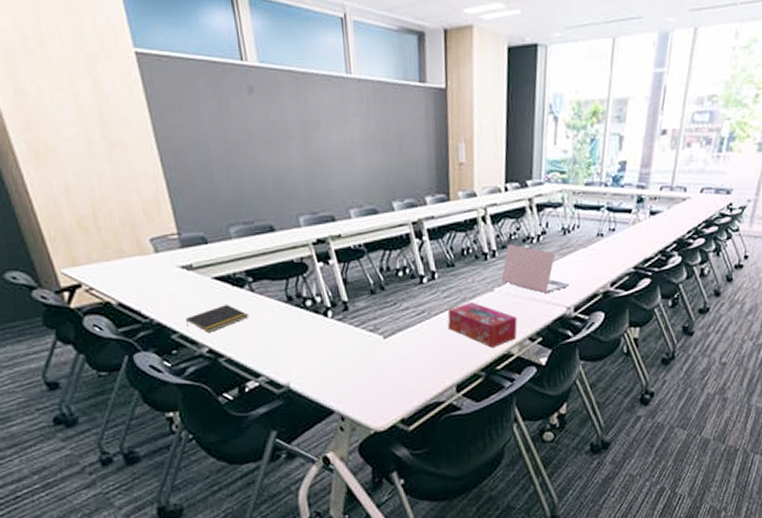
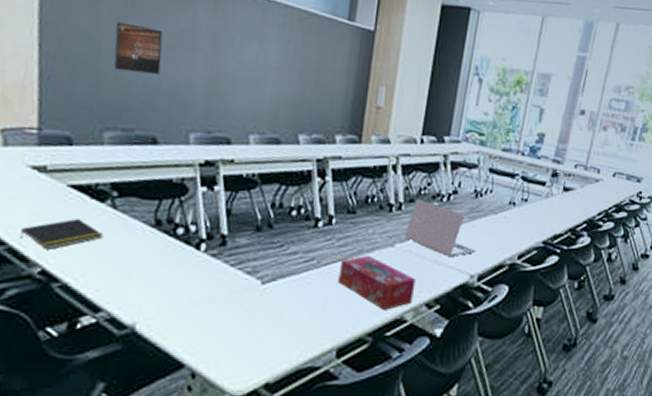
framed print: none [218,125,263,171] -> present [114,21,163,76]

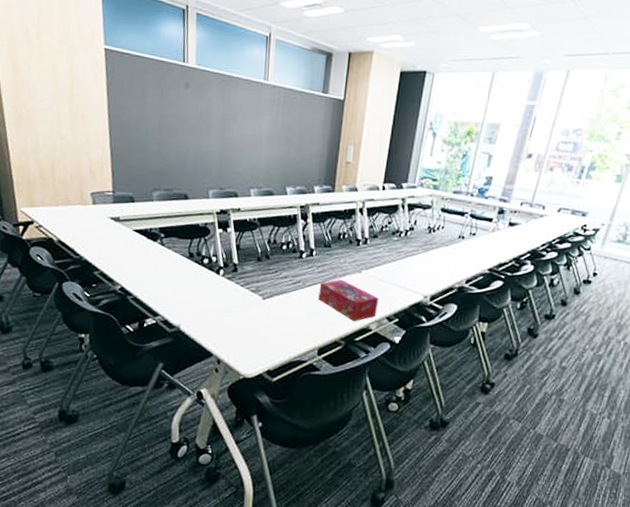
notepad: present [20,219,104,249] -> none [107,253,157,274]
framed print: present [114,21,163,76] -> none [156,111,188,149]
laptop: present [404,199,476,258] -> none [369,235,429,282]

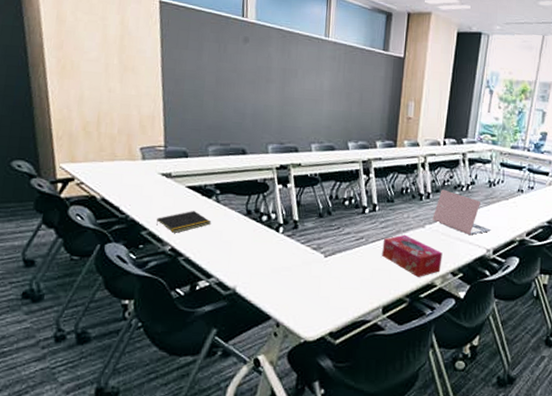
notepad: none [107,253,157,274] -> present [156,211,212,233]
laptop: none [369,235,429,282] -> present [432,189,491,236]

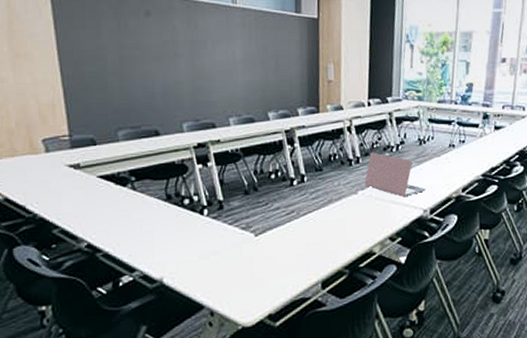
notepad: present [156,211,212,233] -> none [69,202,129,228]
tissue box: present [382,234,443,277] -> none [315,203,379,246]

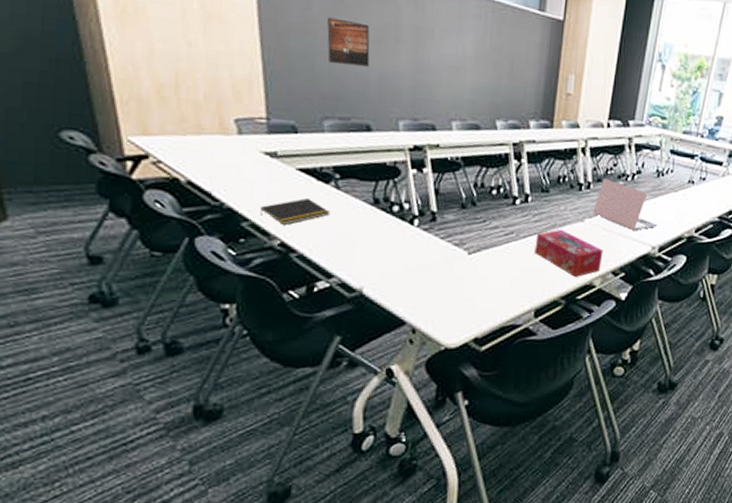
notepad: none [69,202,129,228] -> present [261,198,331,225]
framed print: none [116,43,153,81] -> present [327,17,370,68]
tissue box: none [315,203,379,246] -> present [535,229,603,277]

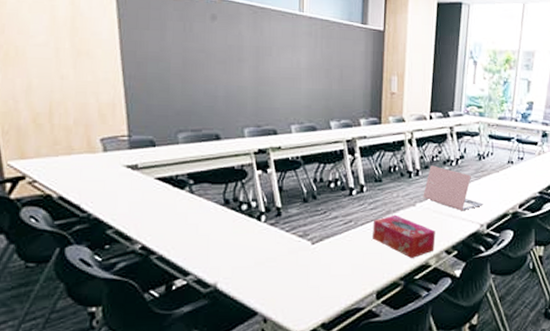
notepad: present [261,198,331,225] -> none [124,204,186,229]
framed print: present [327,17,370,68] -> none [179,45,217,85]

